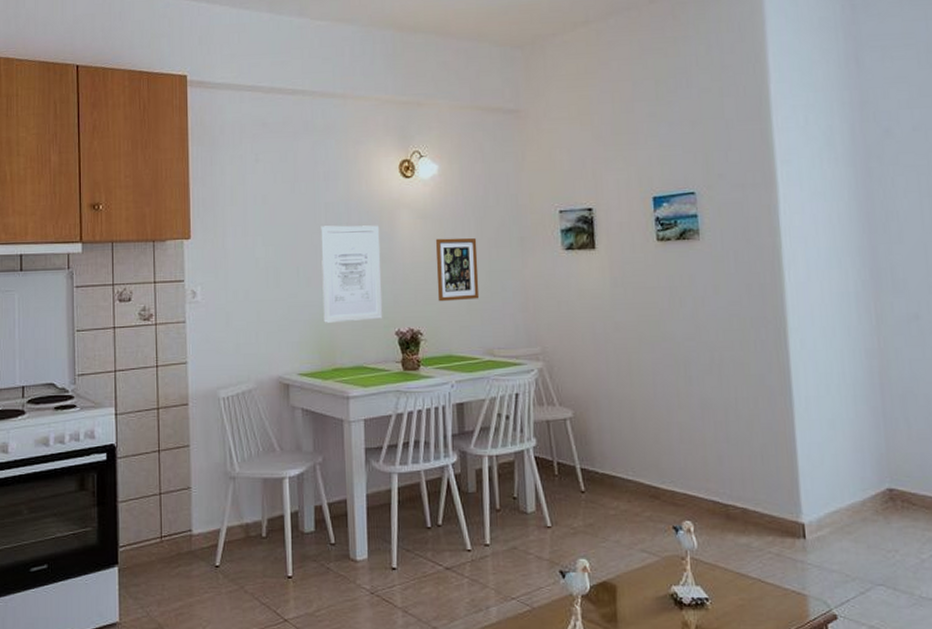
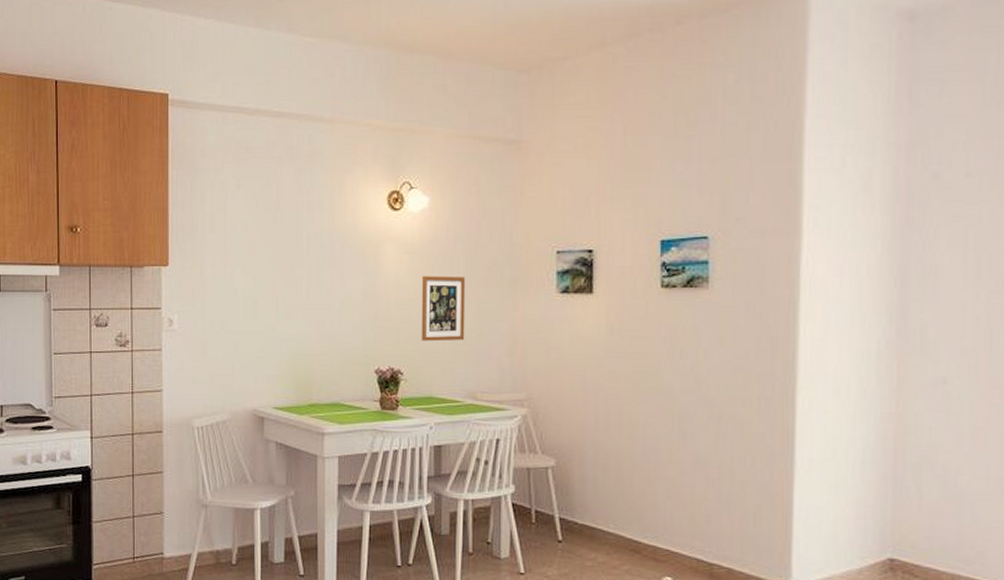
wall art: present [320,225,382,323] -> none [301,258,364,358]

